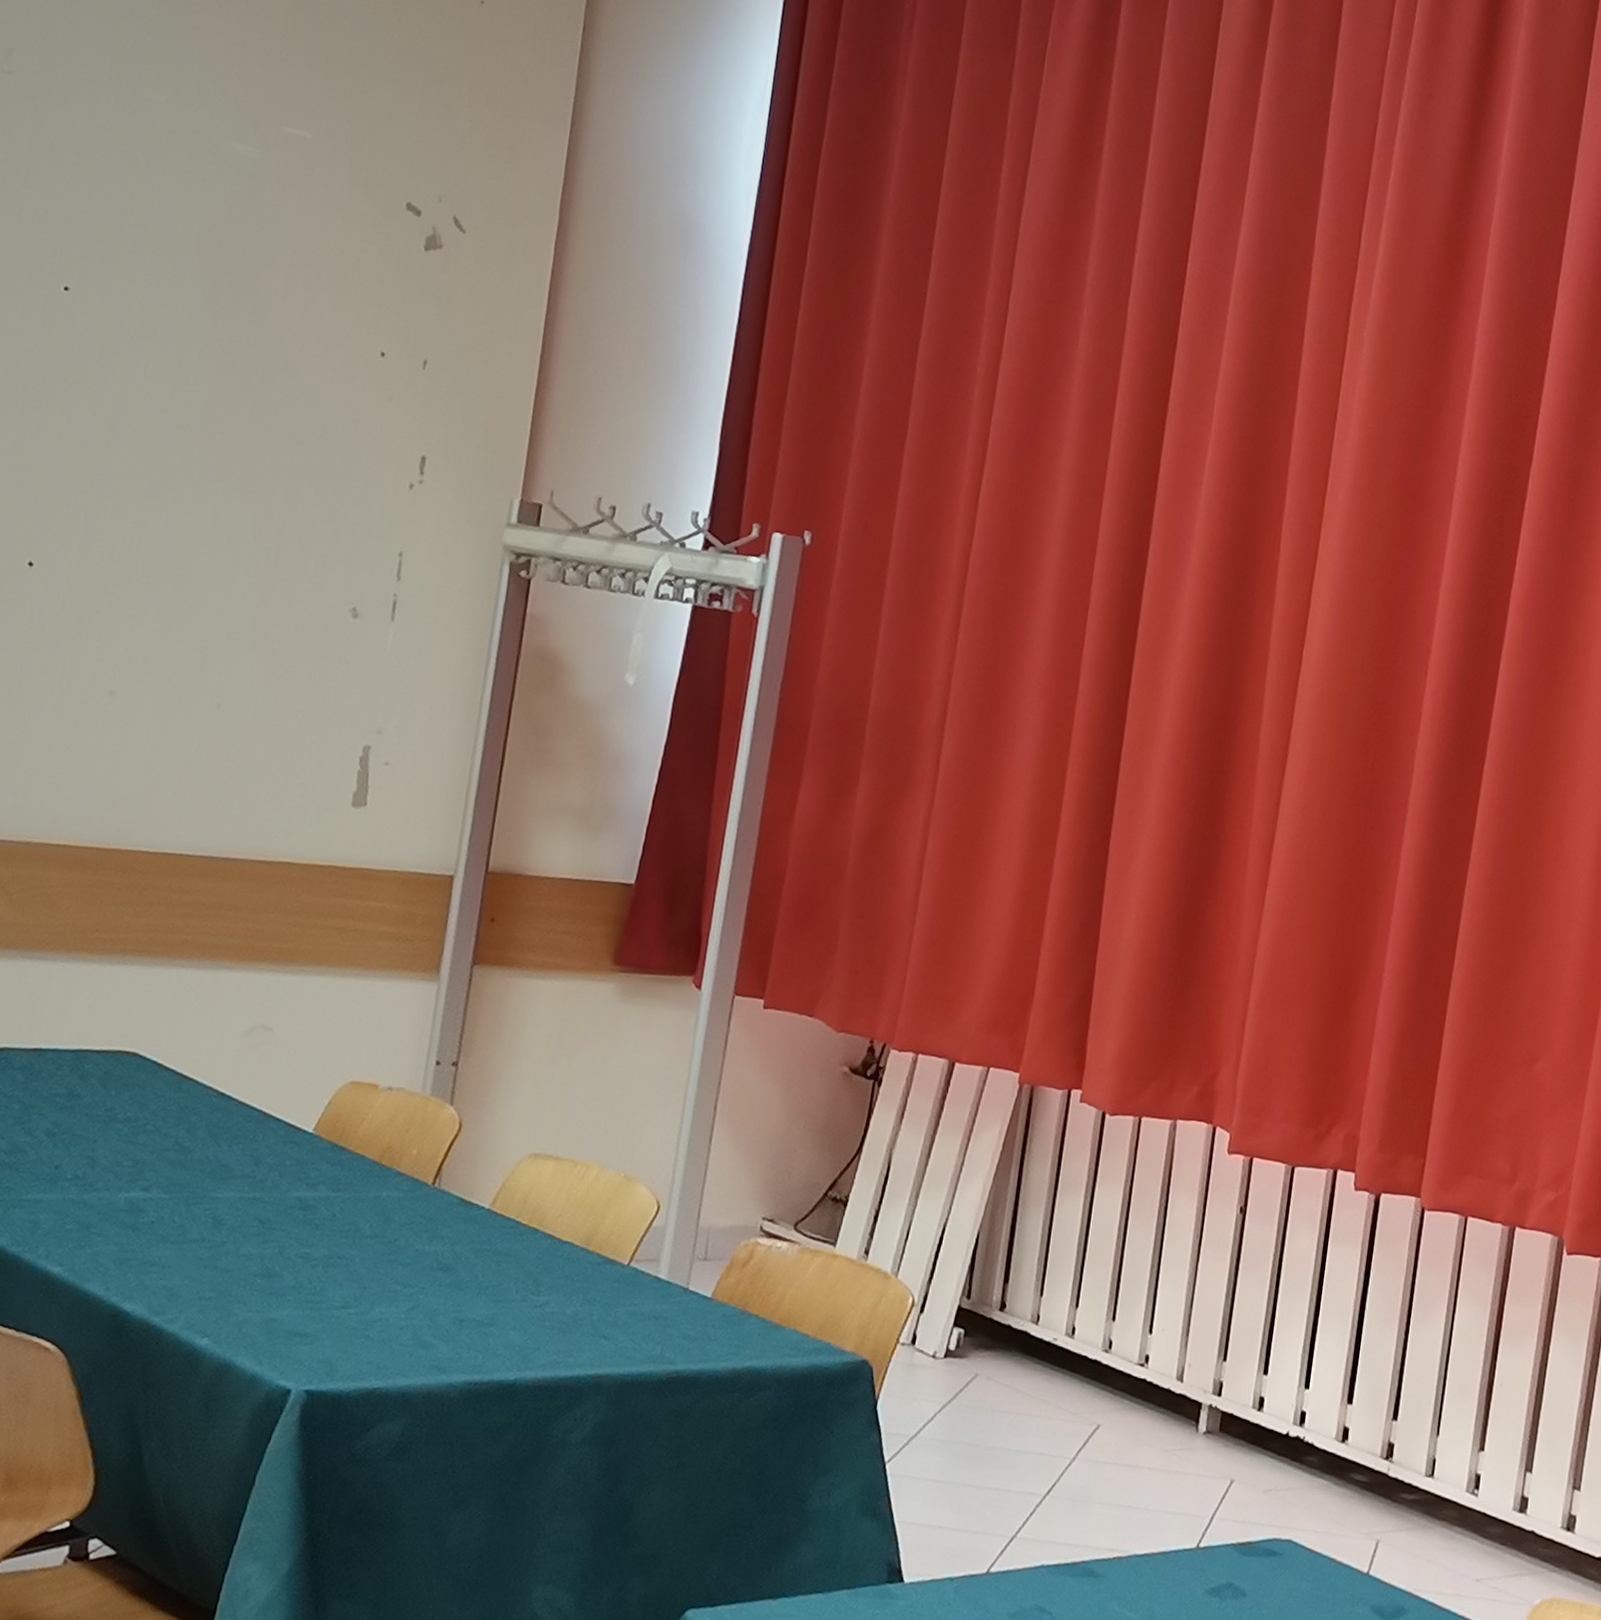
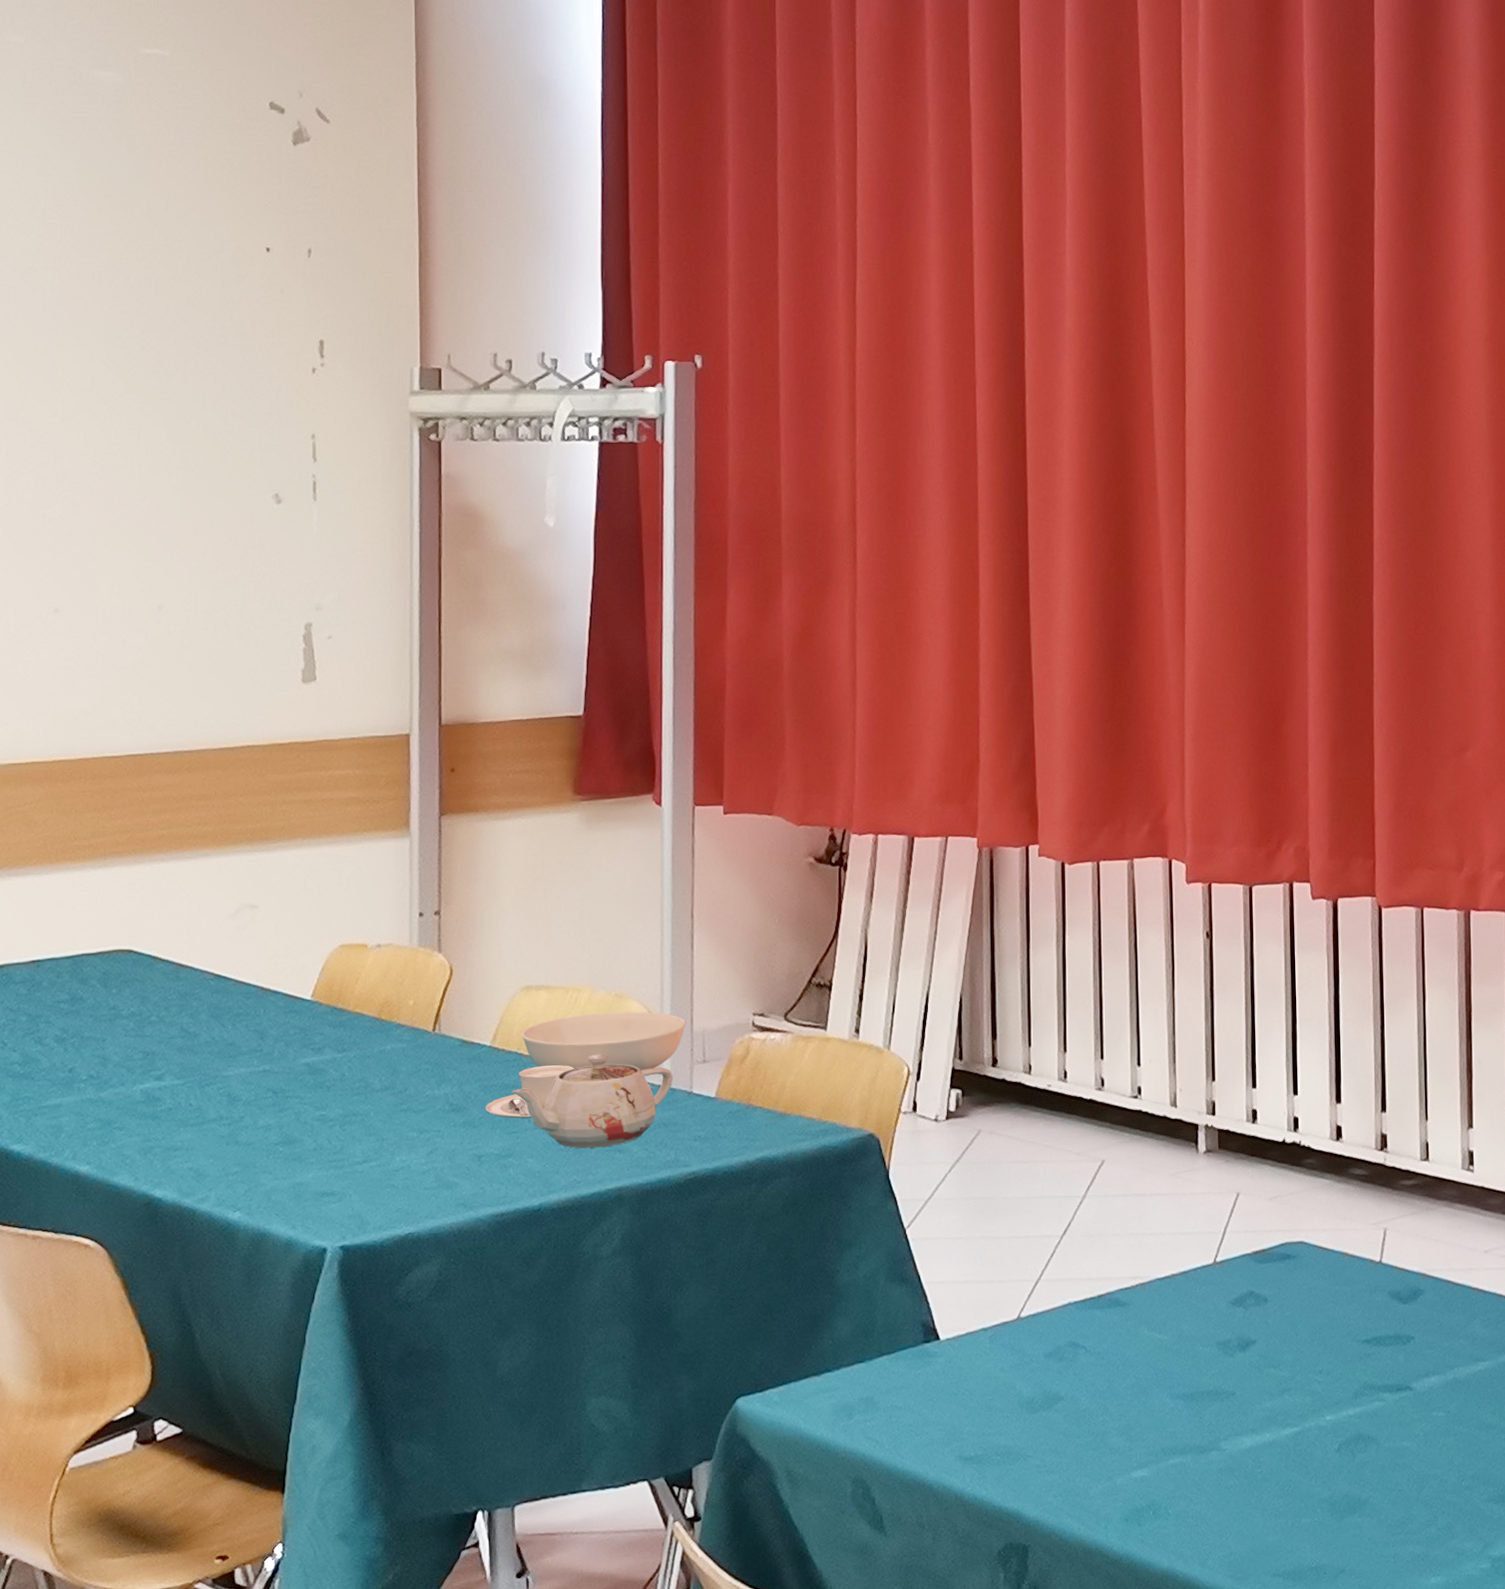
teacup: none [474,1237,571,1289] -> present [486,1065,574,1119]
teapot: none [503,1234,671,1332] -> present [511,1054,673,1149]
bowl: none [521,1191,693,1259] -> present [521,1011,687,1071]

